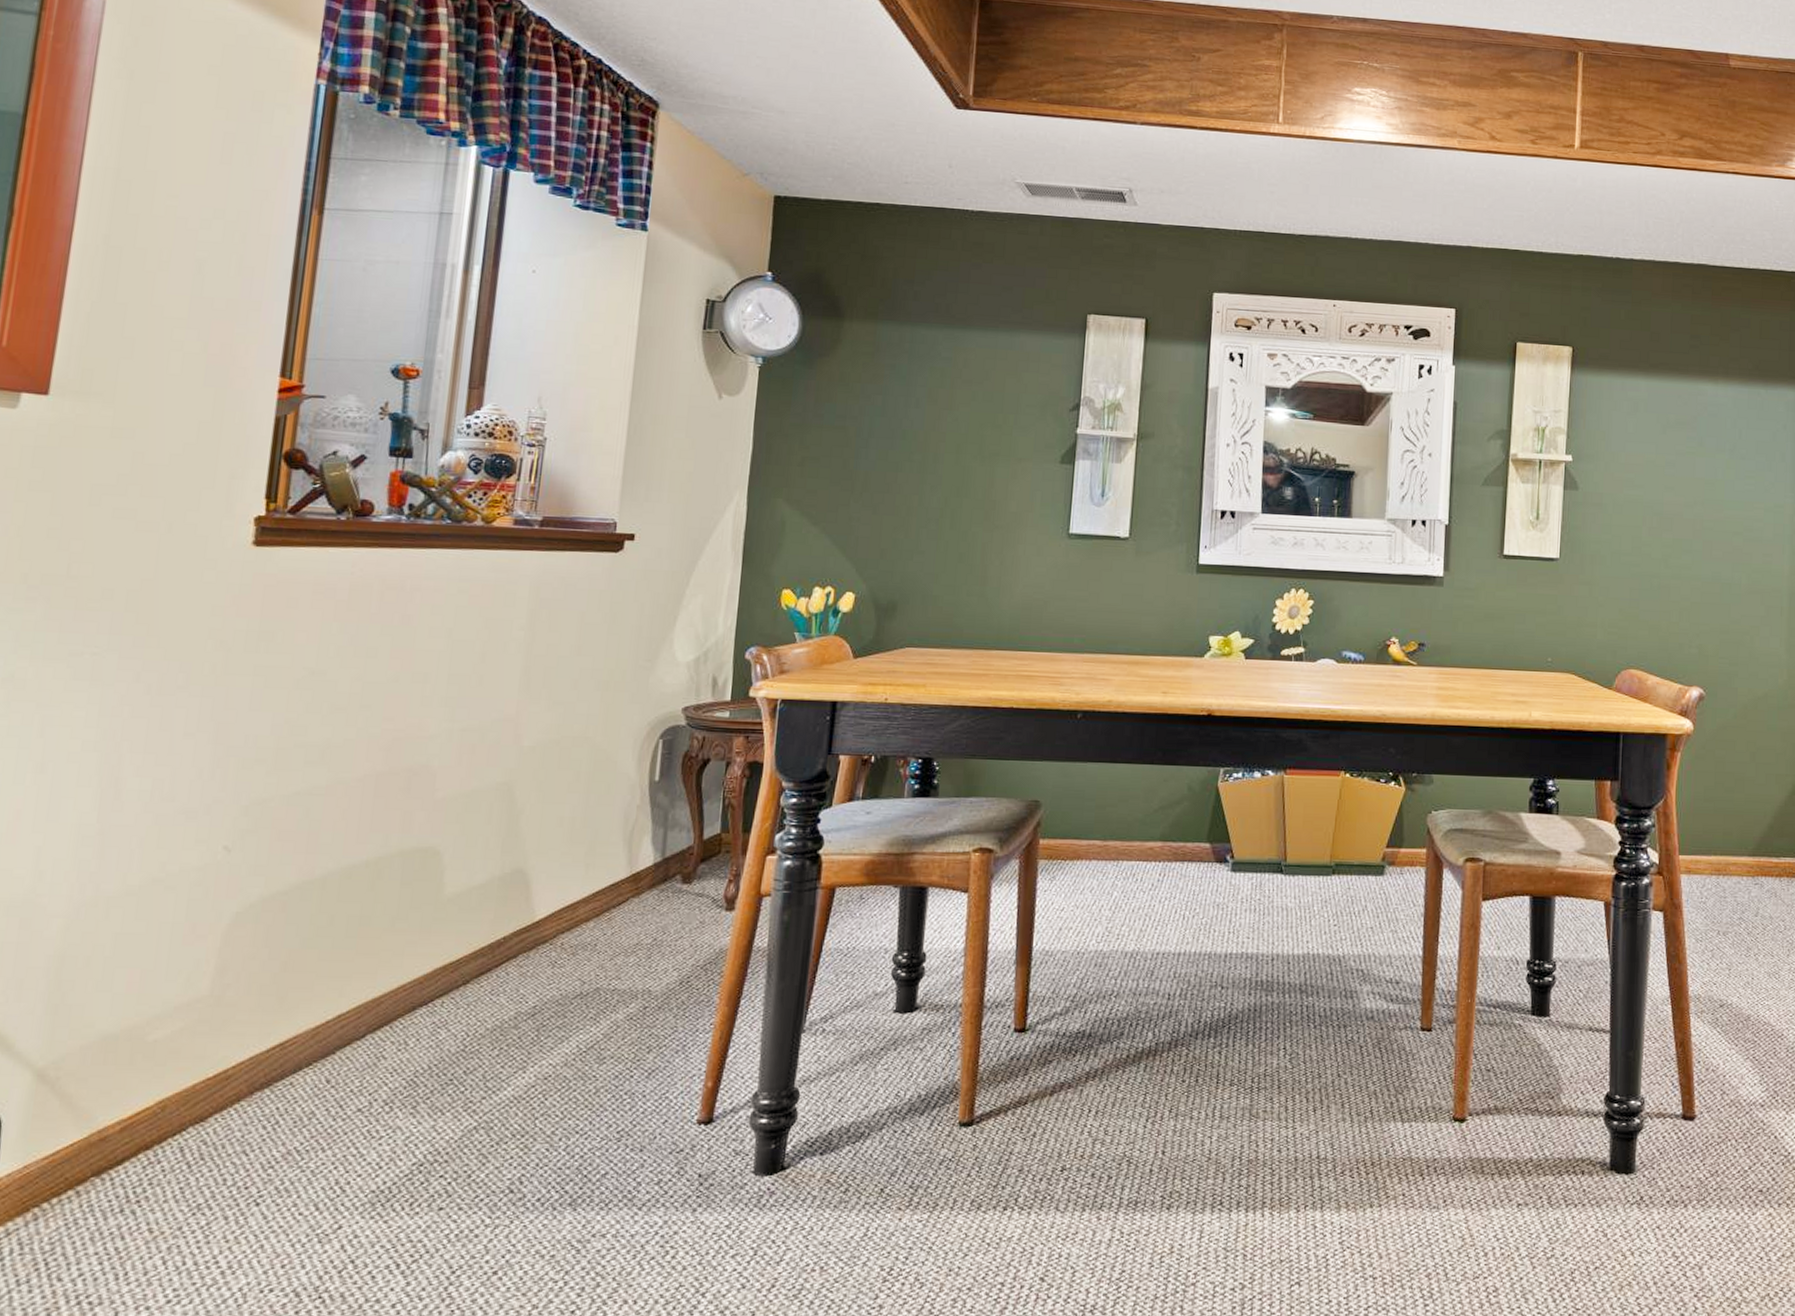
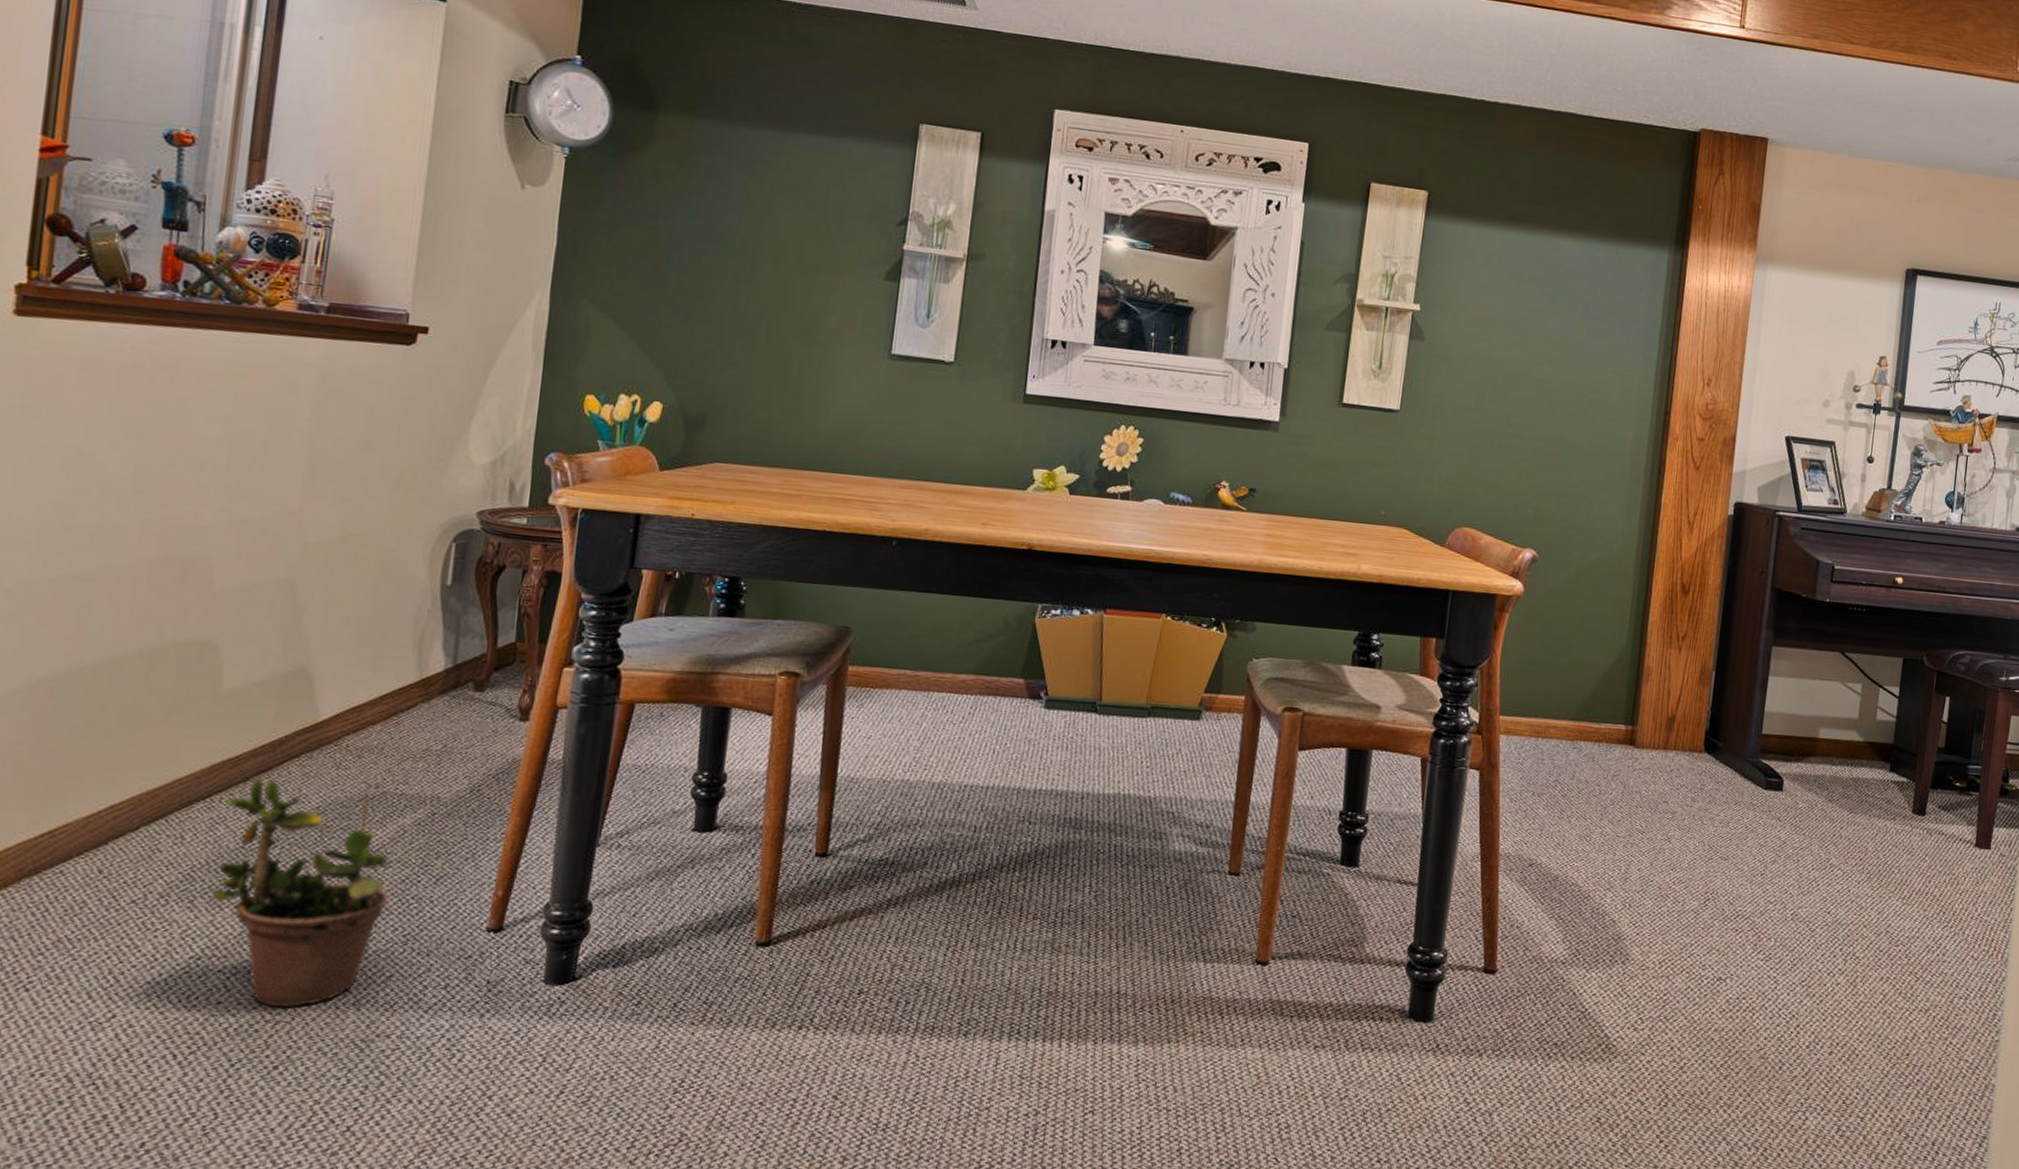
potted plant: none [432,959,604,1211] -> present [209,757,390,1008]

